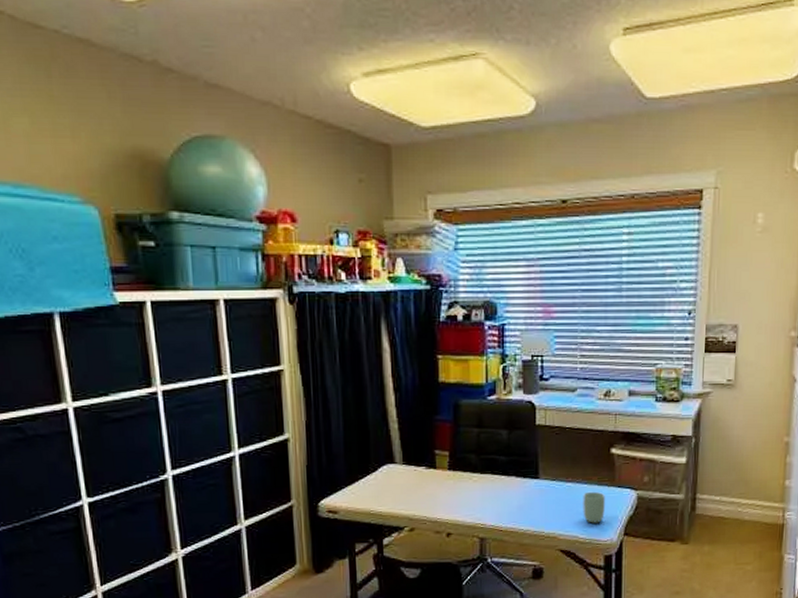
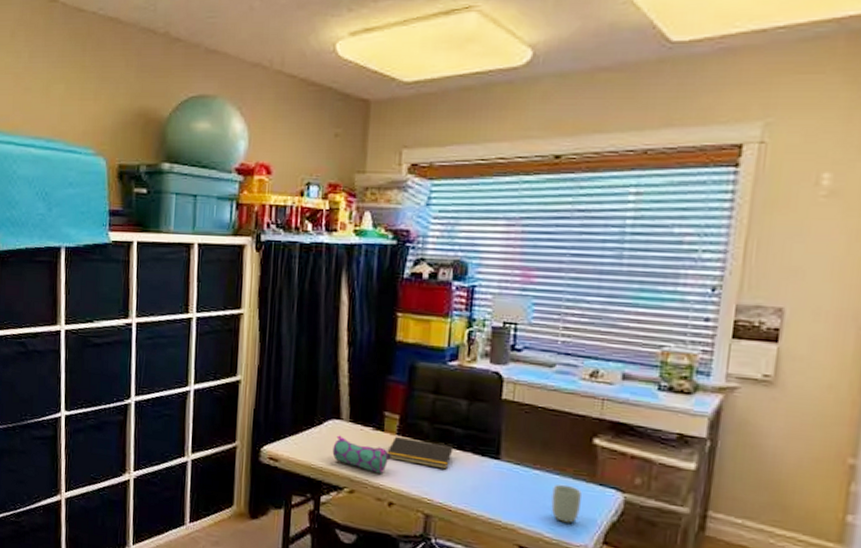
pencil case: none [390,478,445,509] -> present [332,435,391,474]
notepad: none [441,471,499,495] -> present [387,436,454,470]

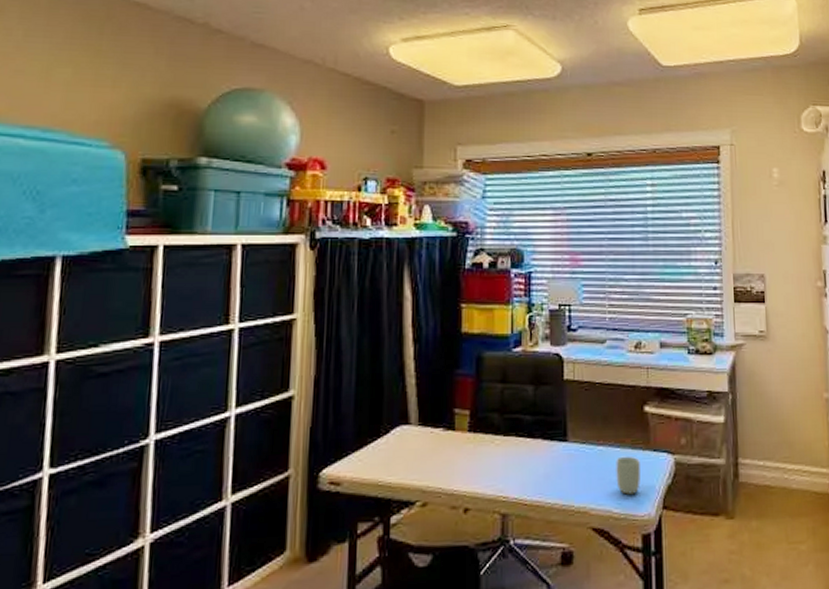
pencil case: present [332,435,391,474] -> none [401,442,464,479]
notepad: present [387,436,454,470] -> none [459,433,524,462]

